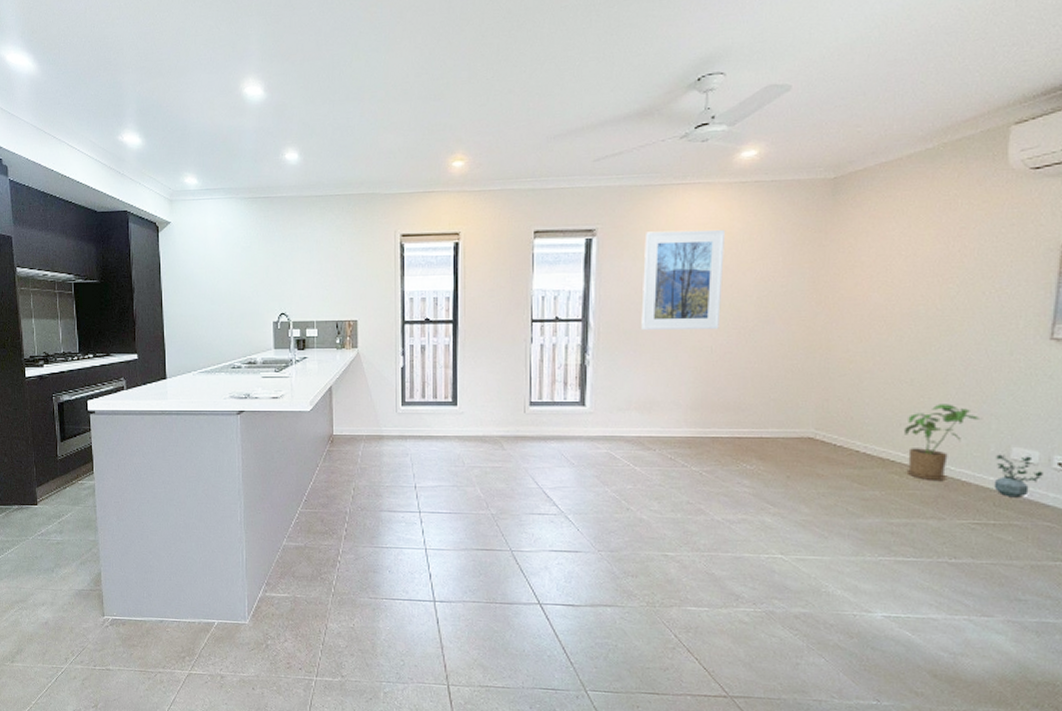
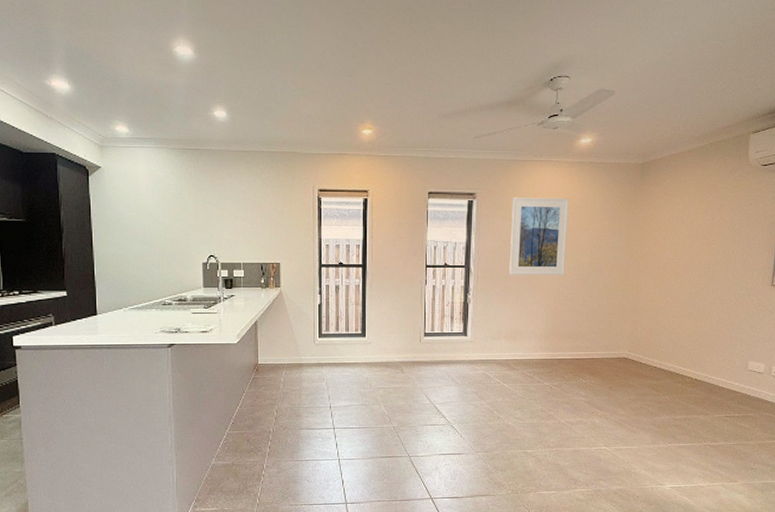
house plant: present [905,404,981,480] -> none [685,331,731,387]
potted plant: present [994,454,1043,498] -> none [738,366,766,397]

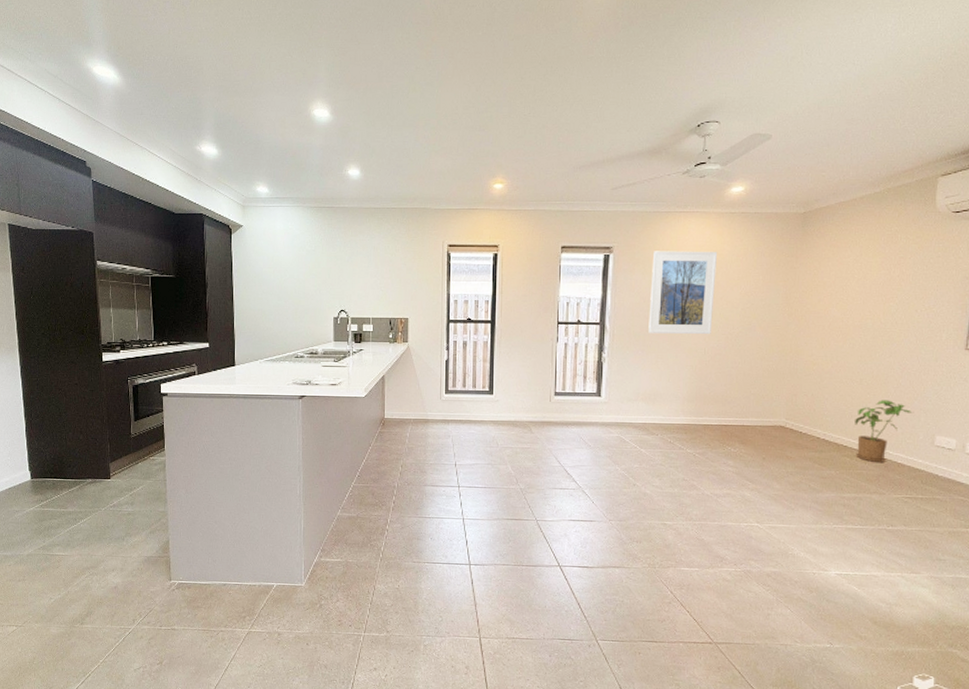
house plant: none [685,331,731,387] -> present [855,400,913,462]

